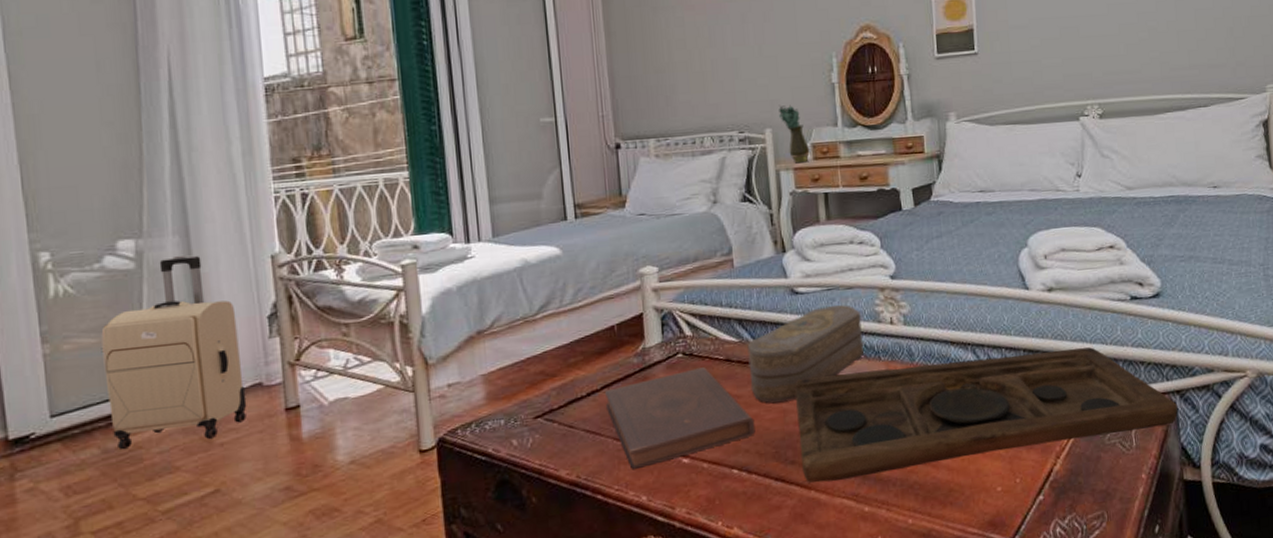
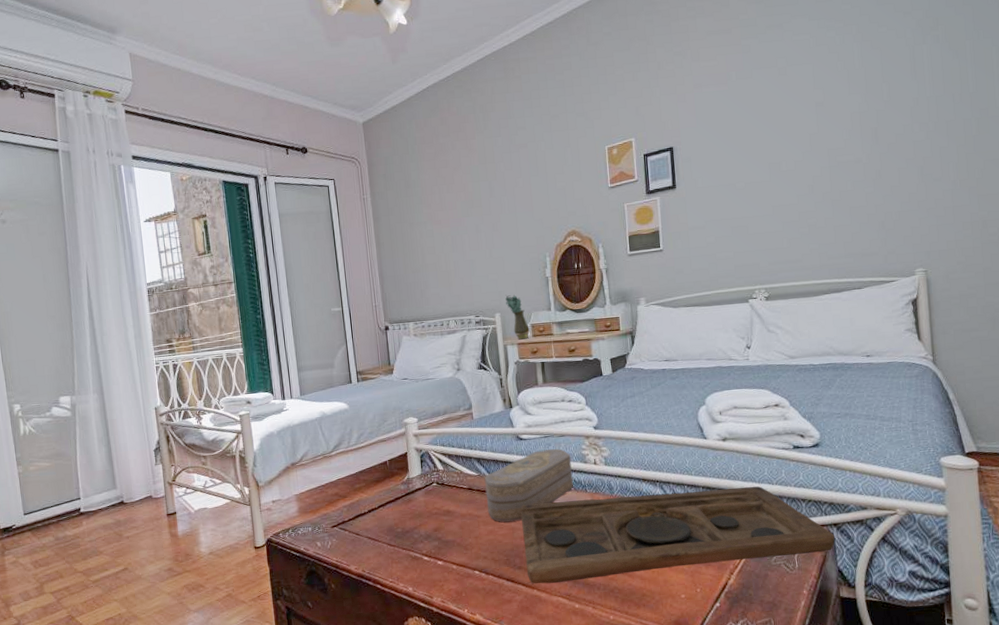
suitcase: present [101,254,247,451] -> none [52,406,143,539]
book: present [604,367,756,470] -> none [380,494,491,568]

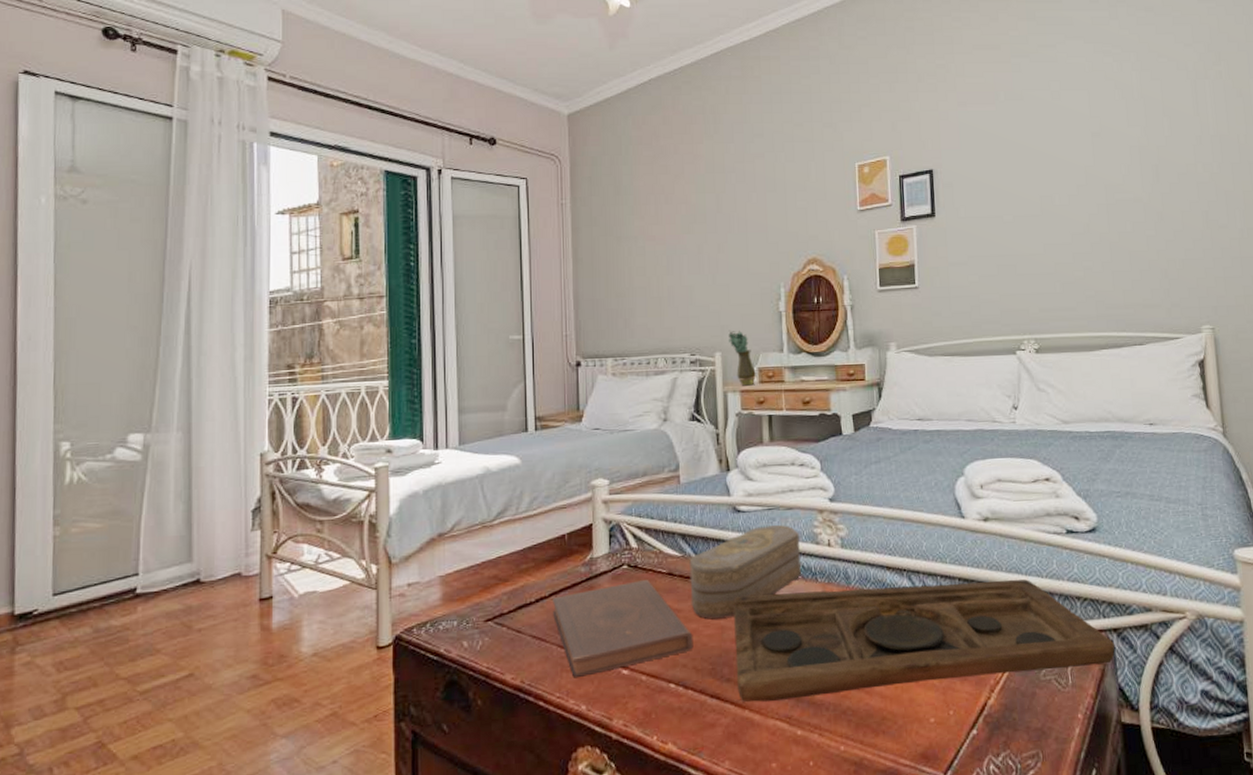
book: none [380,494,491,568] -> present [552,580,694,679]

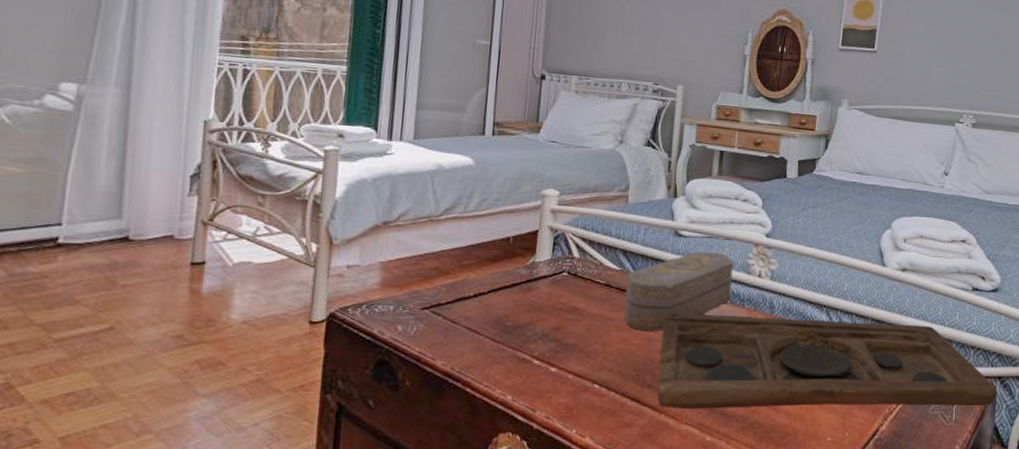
book: present [552,580,694,679] -> none [489,288,622,371]
vase: present [728,330,756,386] -> none [692,65,714,121]

